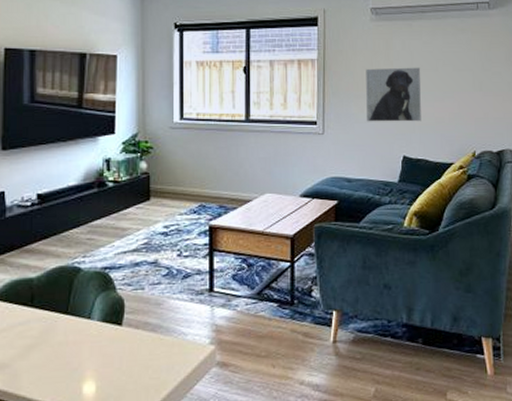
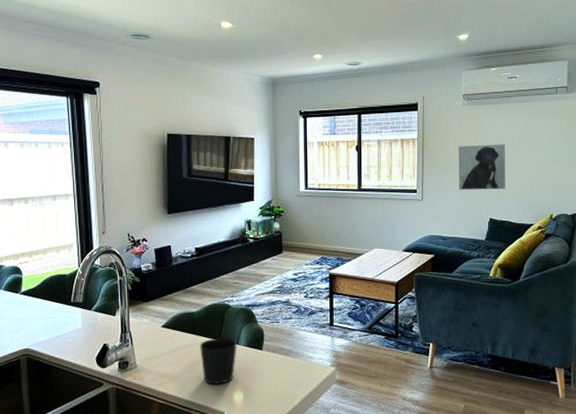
cup: none [39,311,89,373] -> present [200,338,237,384]

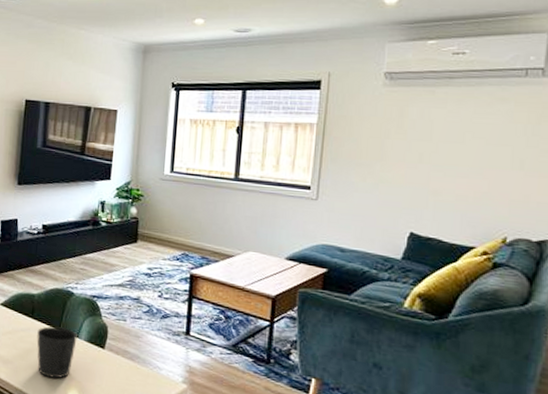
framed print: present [458,144,506,190] -> none [368,136,442,198]

